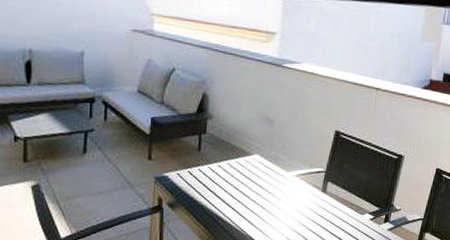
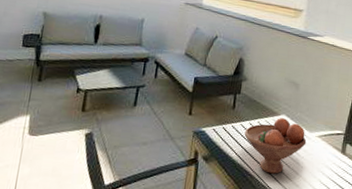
fruit bowl: none [212,158,283,217] -> present [244,118,307,174]

